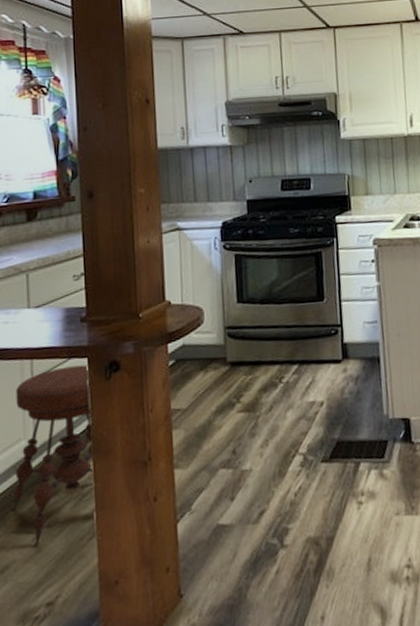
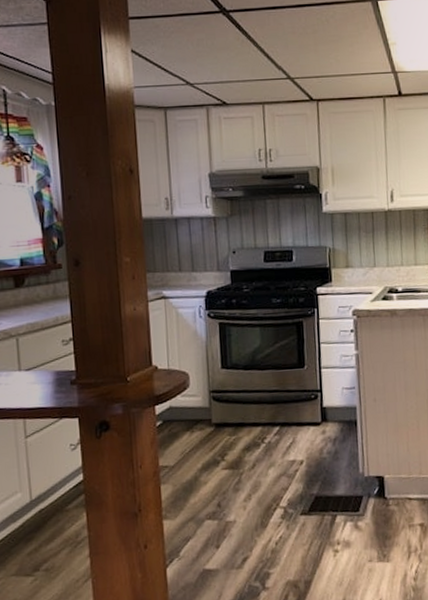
stool: present [10,364,95,546] -> none [9,424,88,587]

